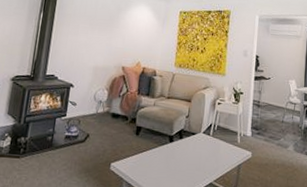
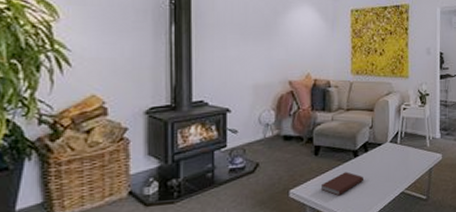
book: none [137,154,176,176] -> present [320,171,363,196]

